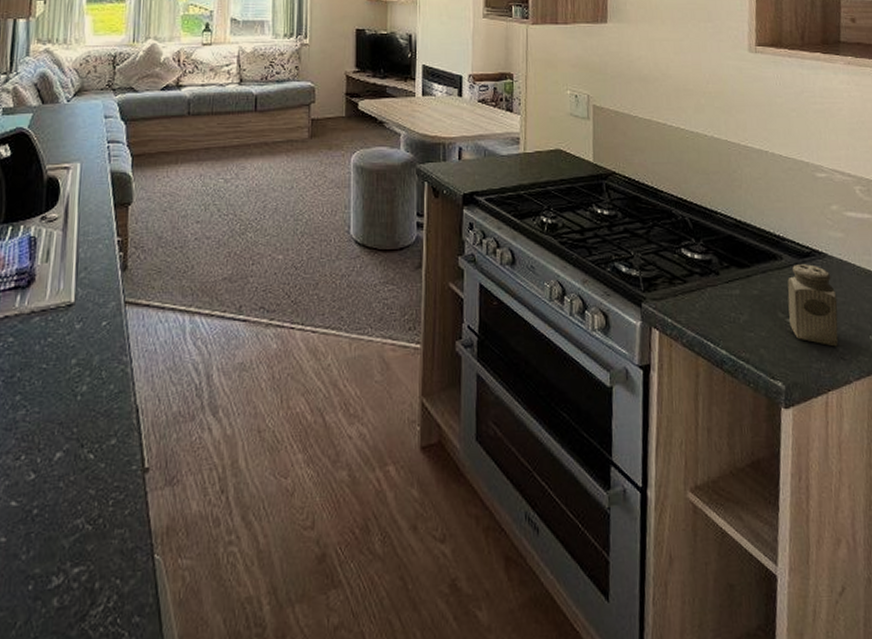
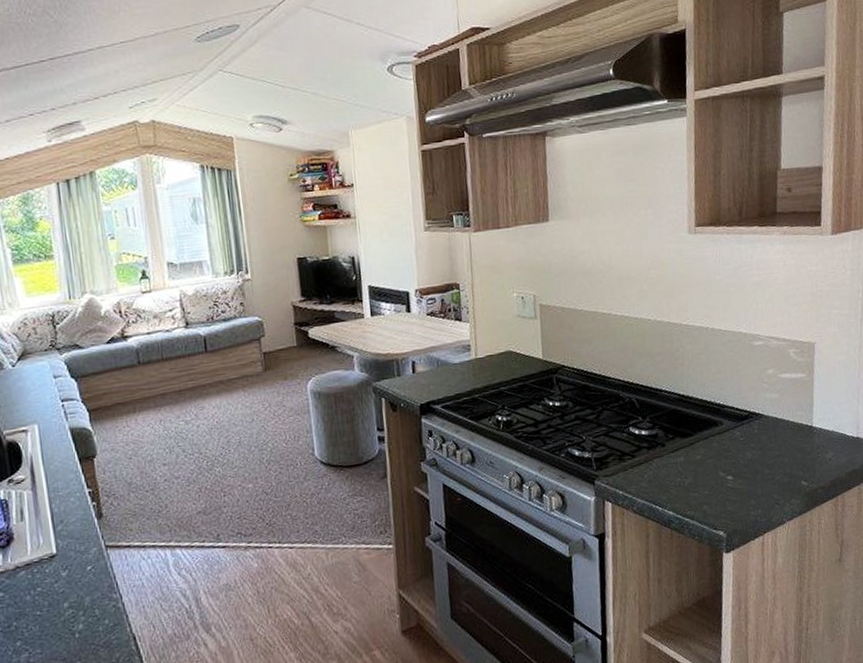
salt shaker: present [787,264,839,347] -> none [727,426,774,495]

